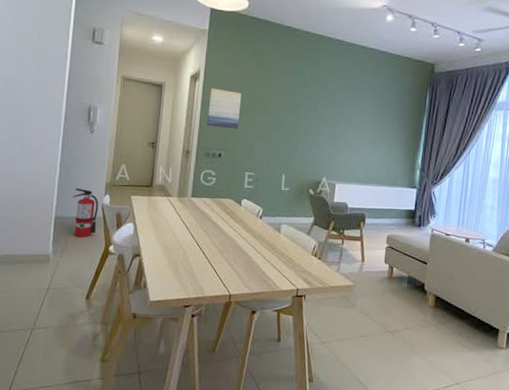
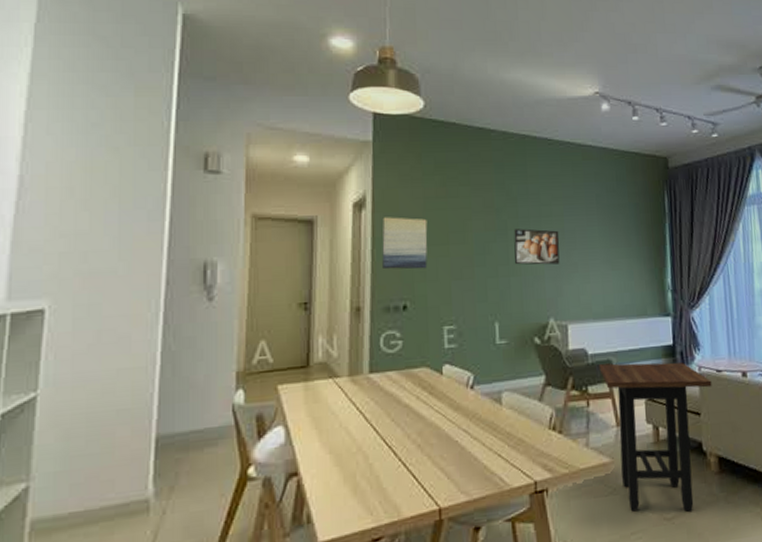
fire extinguisher: present [73,188,99,238] -> none [184,385,227,463]
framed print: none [302,108,339,138] -> present [513,228,560,265]
side table: none [355,216,440,330] -> present [599,362,712,512]

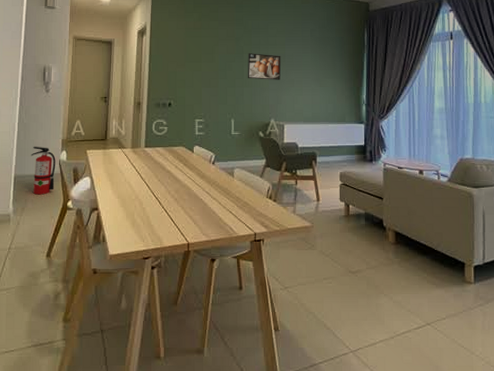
fire extinguisher: none [184,385,227,463] -> present [31,146,56,195]
wall art: present [382,217,428,270] -> none [156,41,187,79]
side table: present [599,362,712,512] -> none [306,155,394,269]

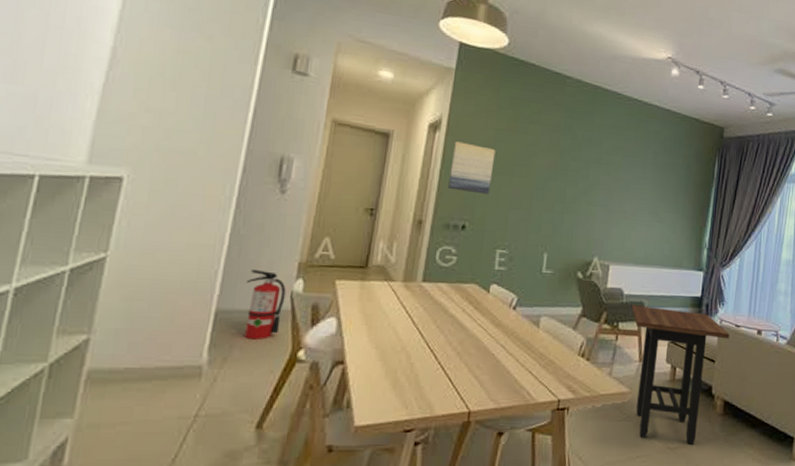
wall art: none [156,41,187,79] -> present [448,141,496,195]
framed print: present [247,53,281,80] -> none [569,171,615,209]
side table: none [306,155,394,269] -> present [631,305,730,444]

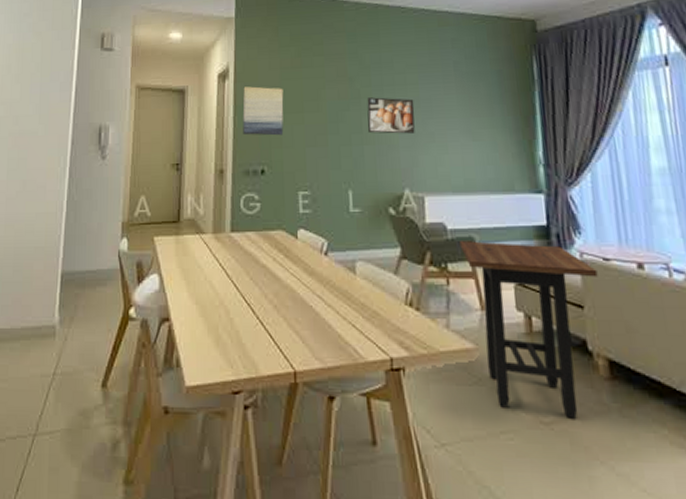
fire extinguisher: present [244,269,287,340] -> none [82,231,114,299]
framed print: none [569,171,615,209] -> present [367,97,415,134]

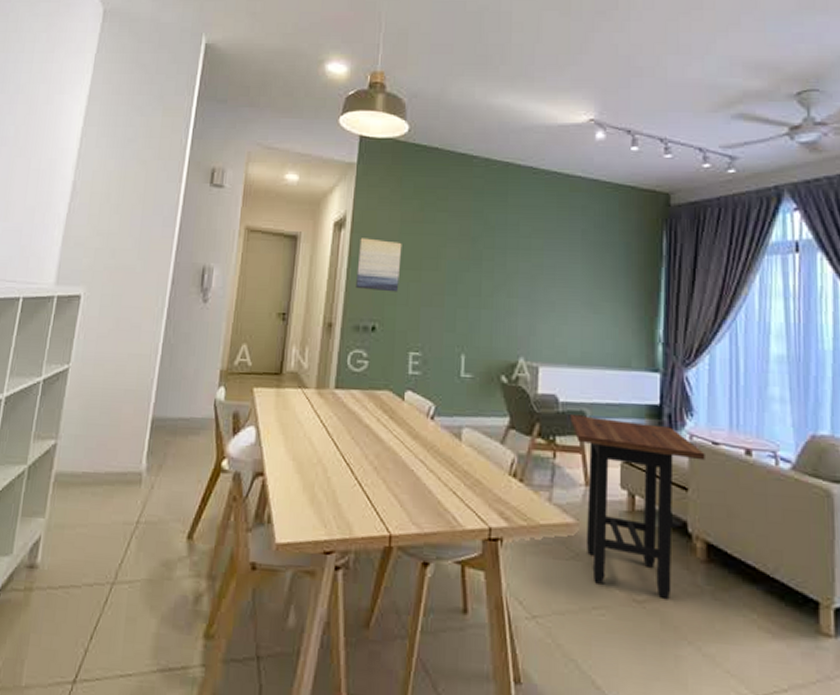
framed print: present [367,97,415,134] -> none [486,260,537,301]

